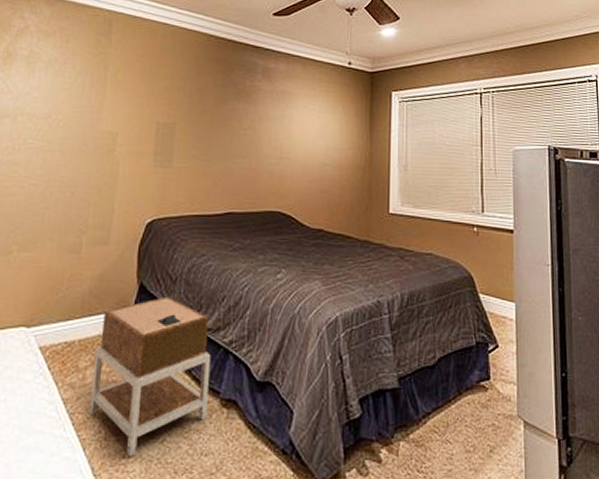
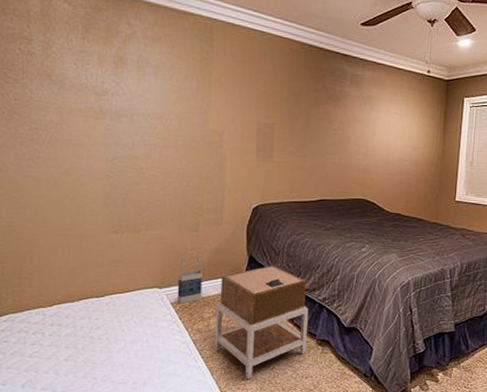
bag: none [47,279,82,348] -> present [177,251,202,304]

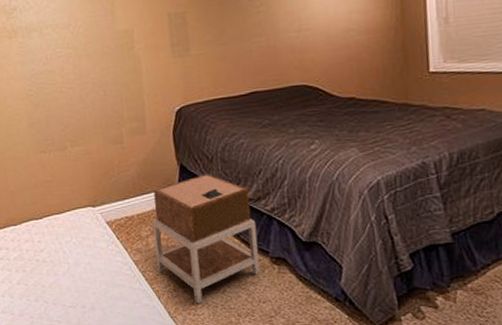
bag: present [177,251,202,304] -> none [109,165,137,222]

